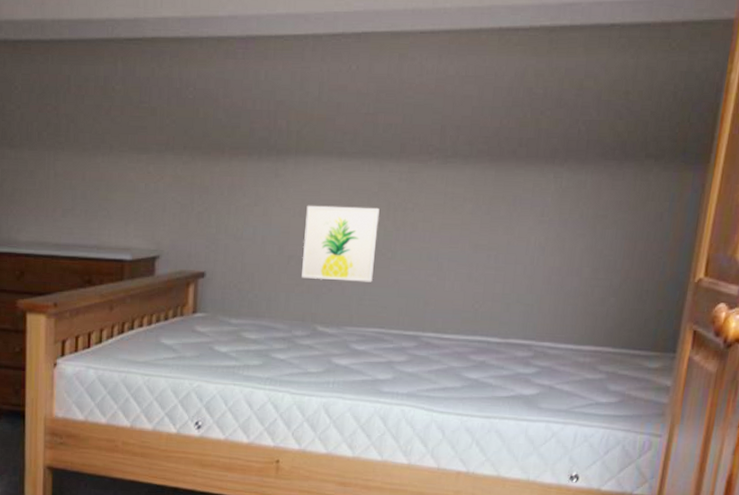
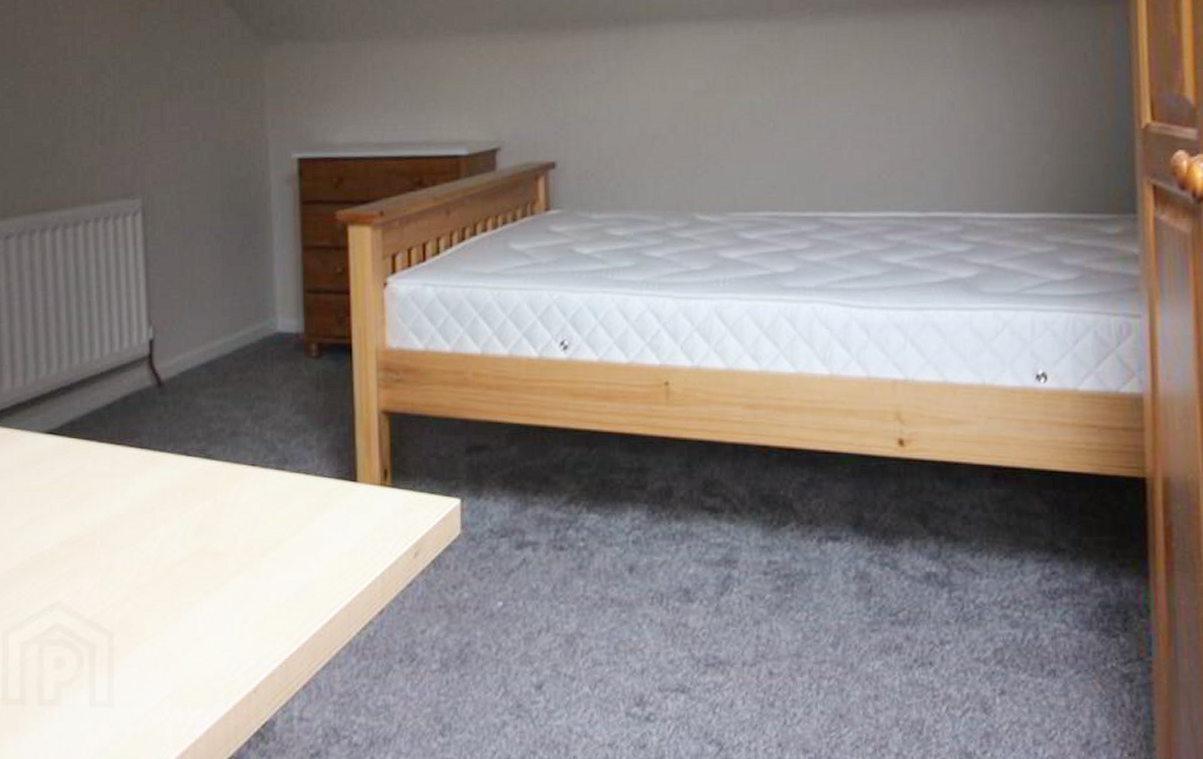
wall art: present [301,205,380,282] -> none [667,73,755,160]

